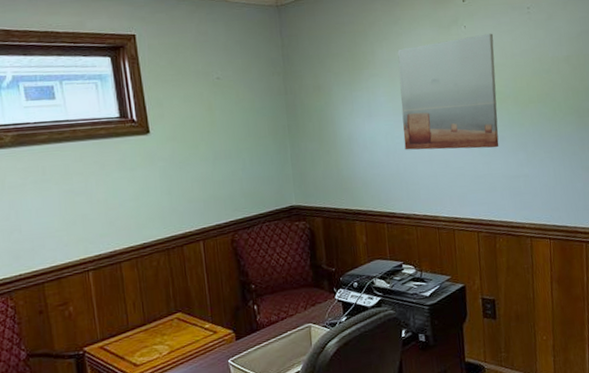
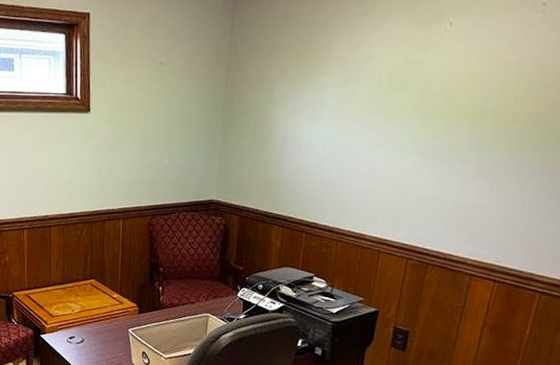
wall art: present [397,33,499,150] -> none [343,34,487,171]

